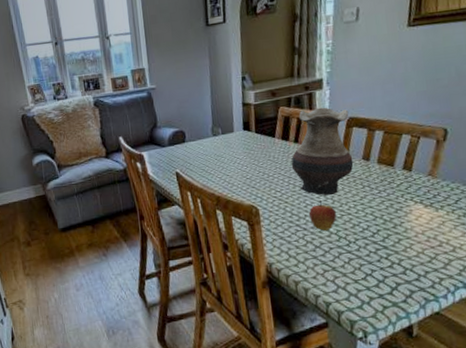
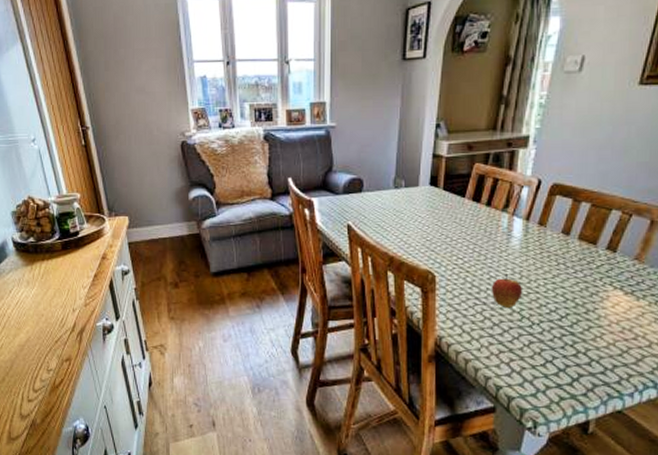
vase: present [291,107,354,195] -> none [479,168,554,268]

